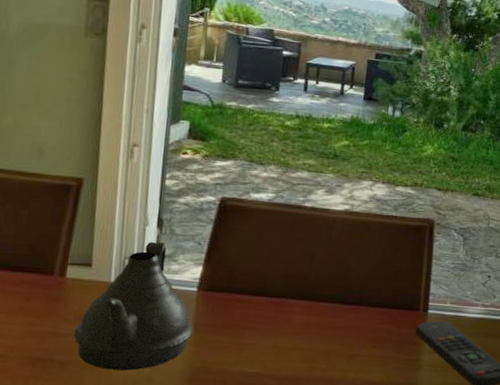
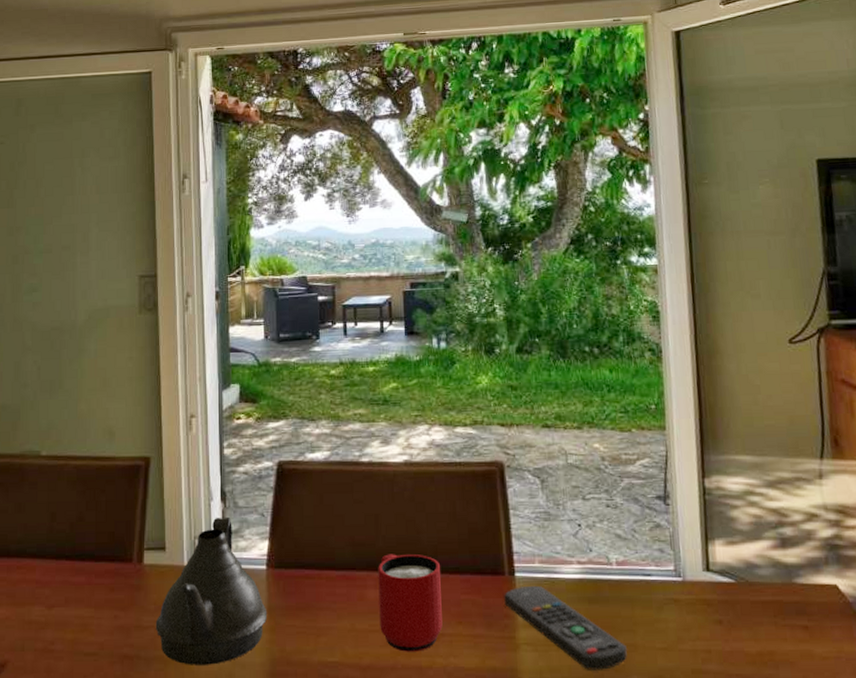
mug: none [301,287,365,368] -> present [378,554,443,652]

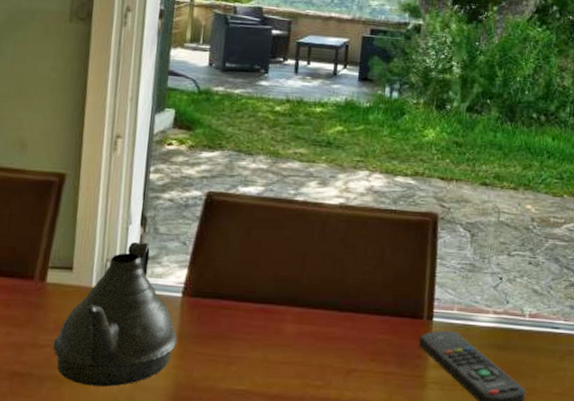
mug: present [378,554,443,652] -> none [293,291,362,385]

